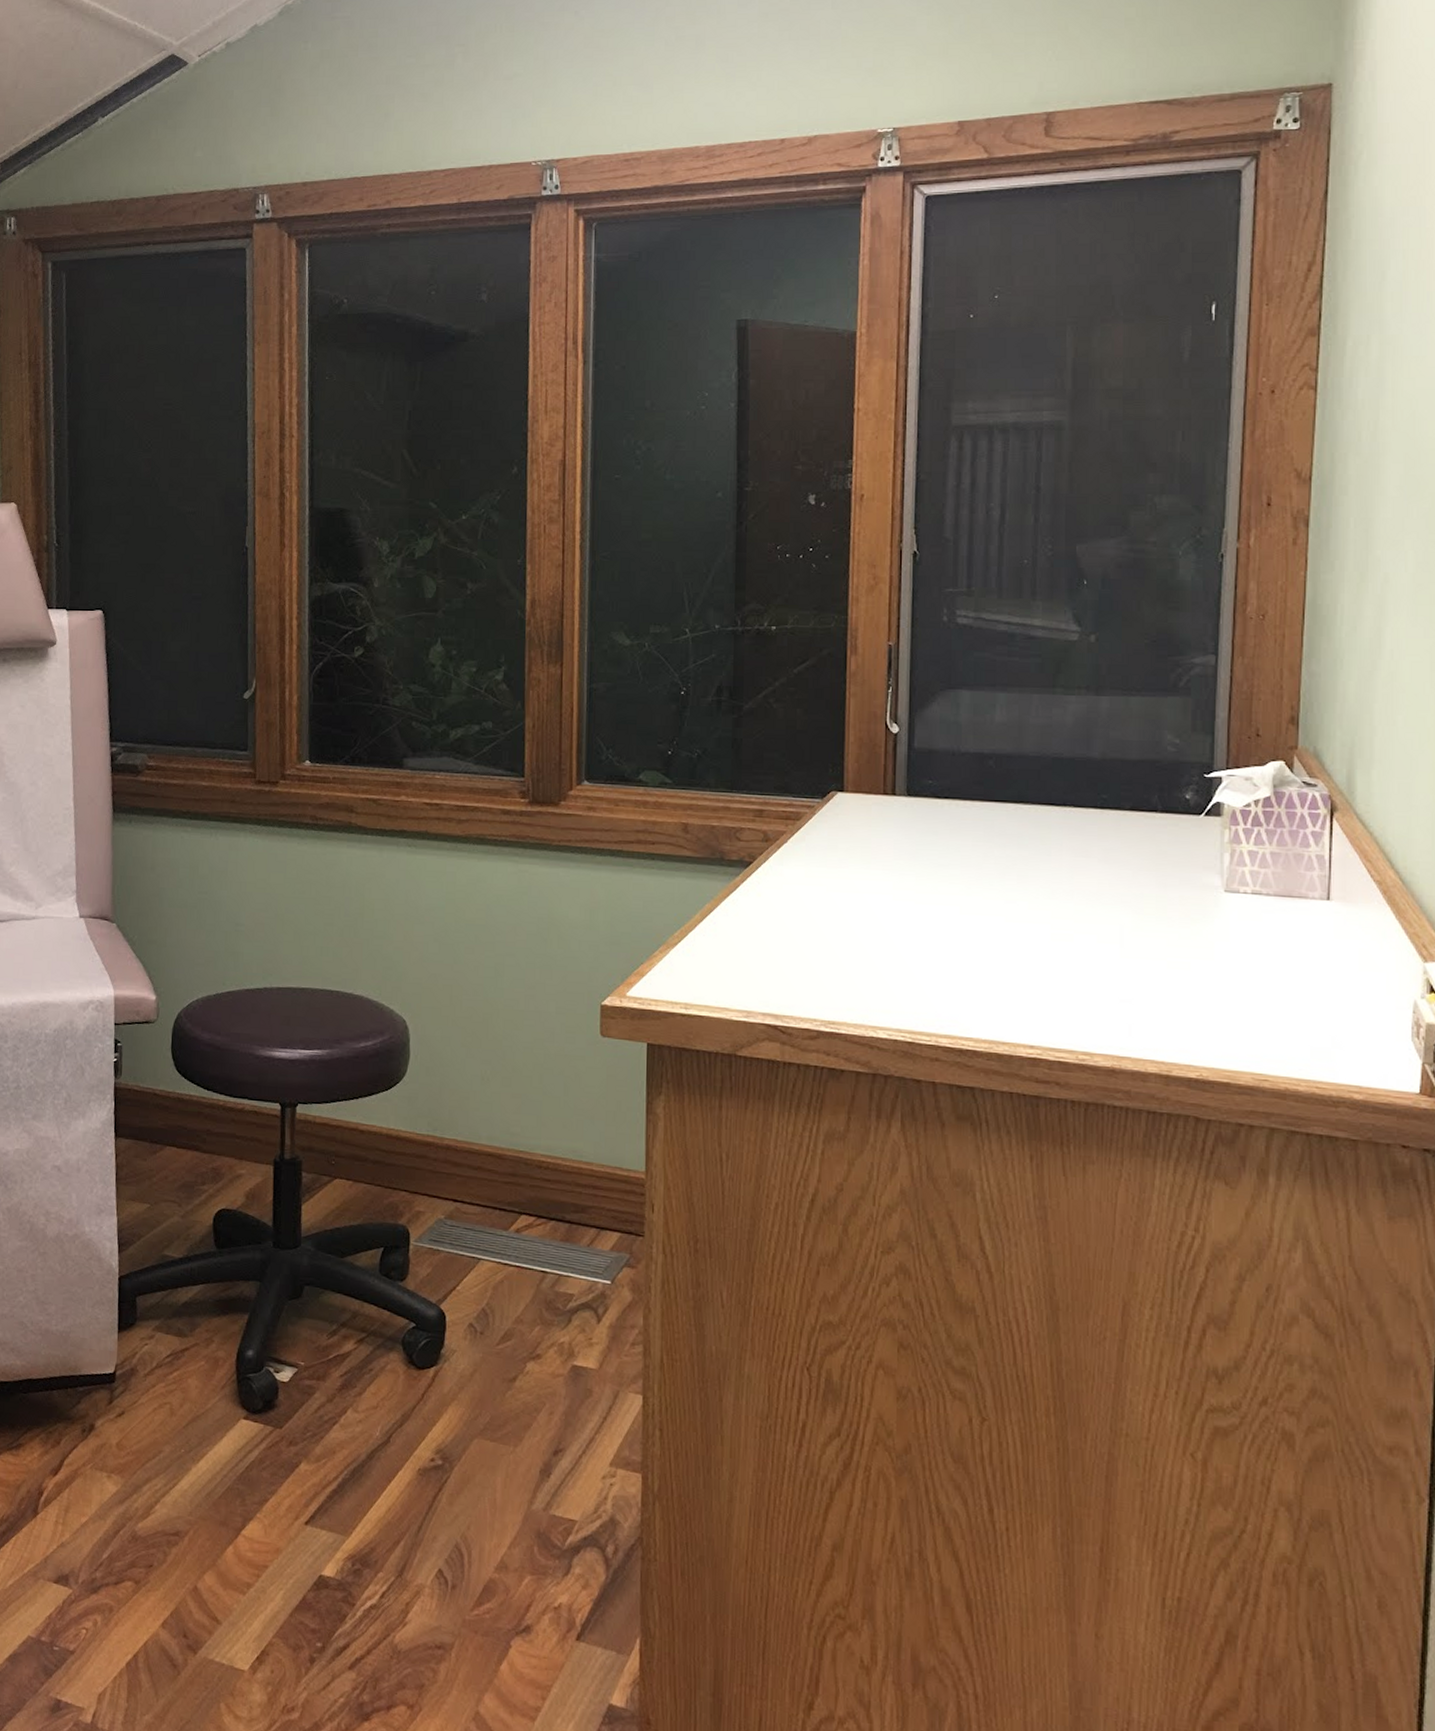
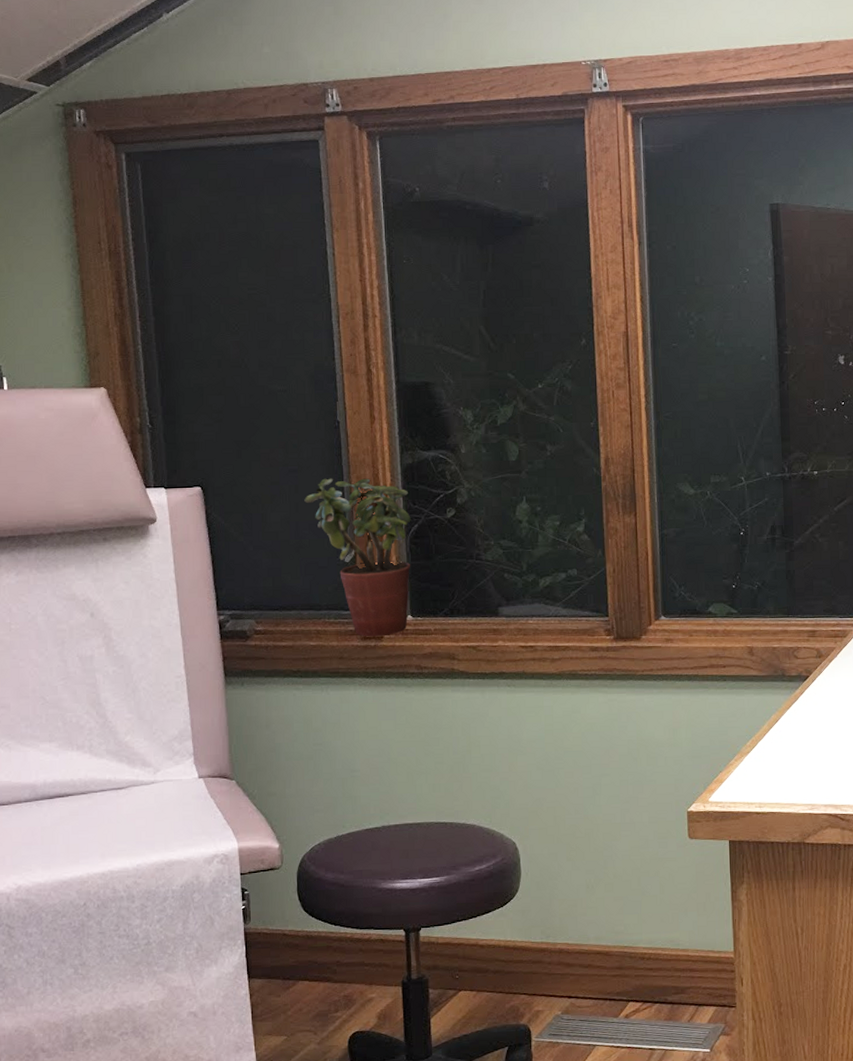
potted plant: none [206,607,316,782] -> present [304,478,411,637]

